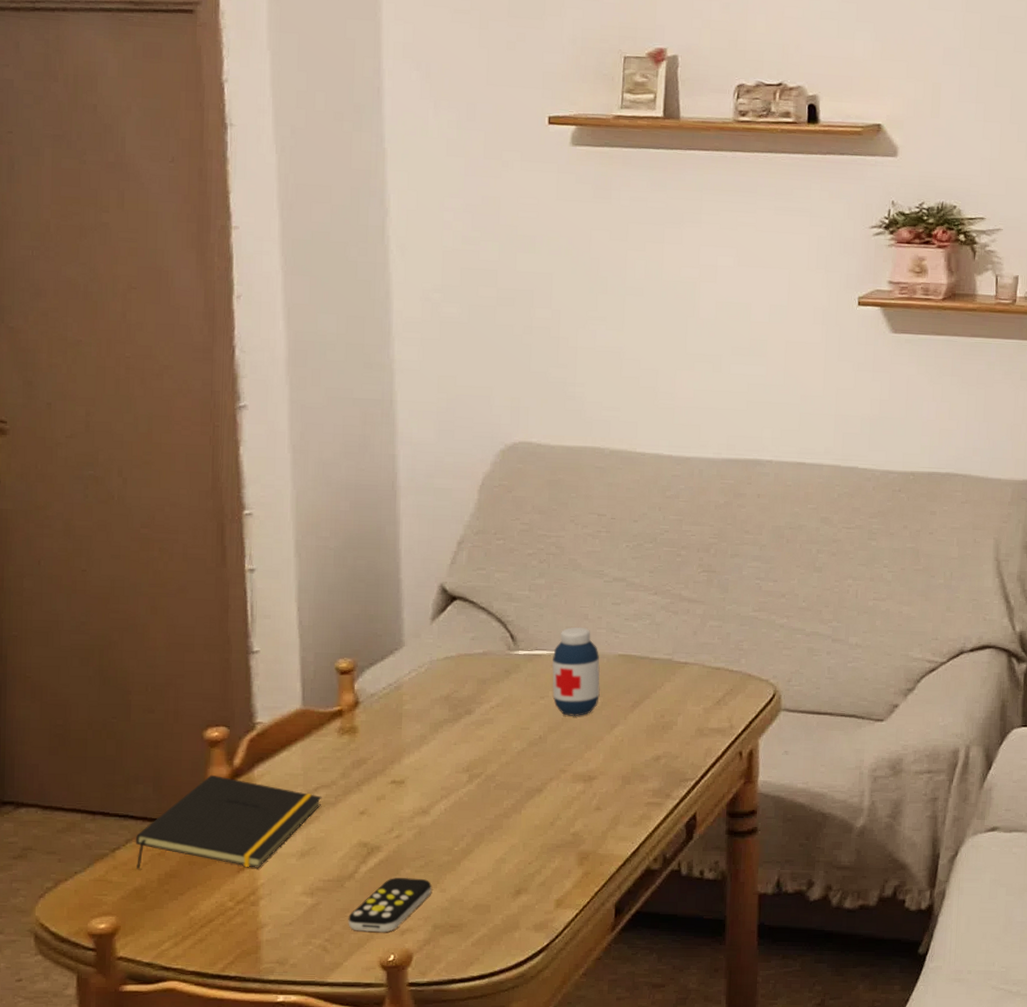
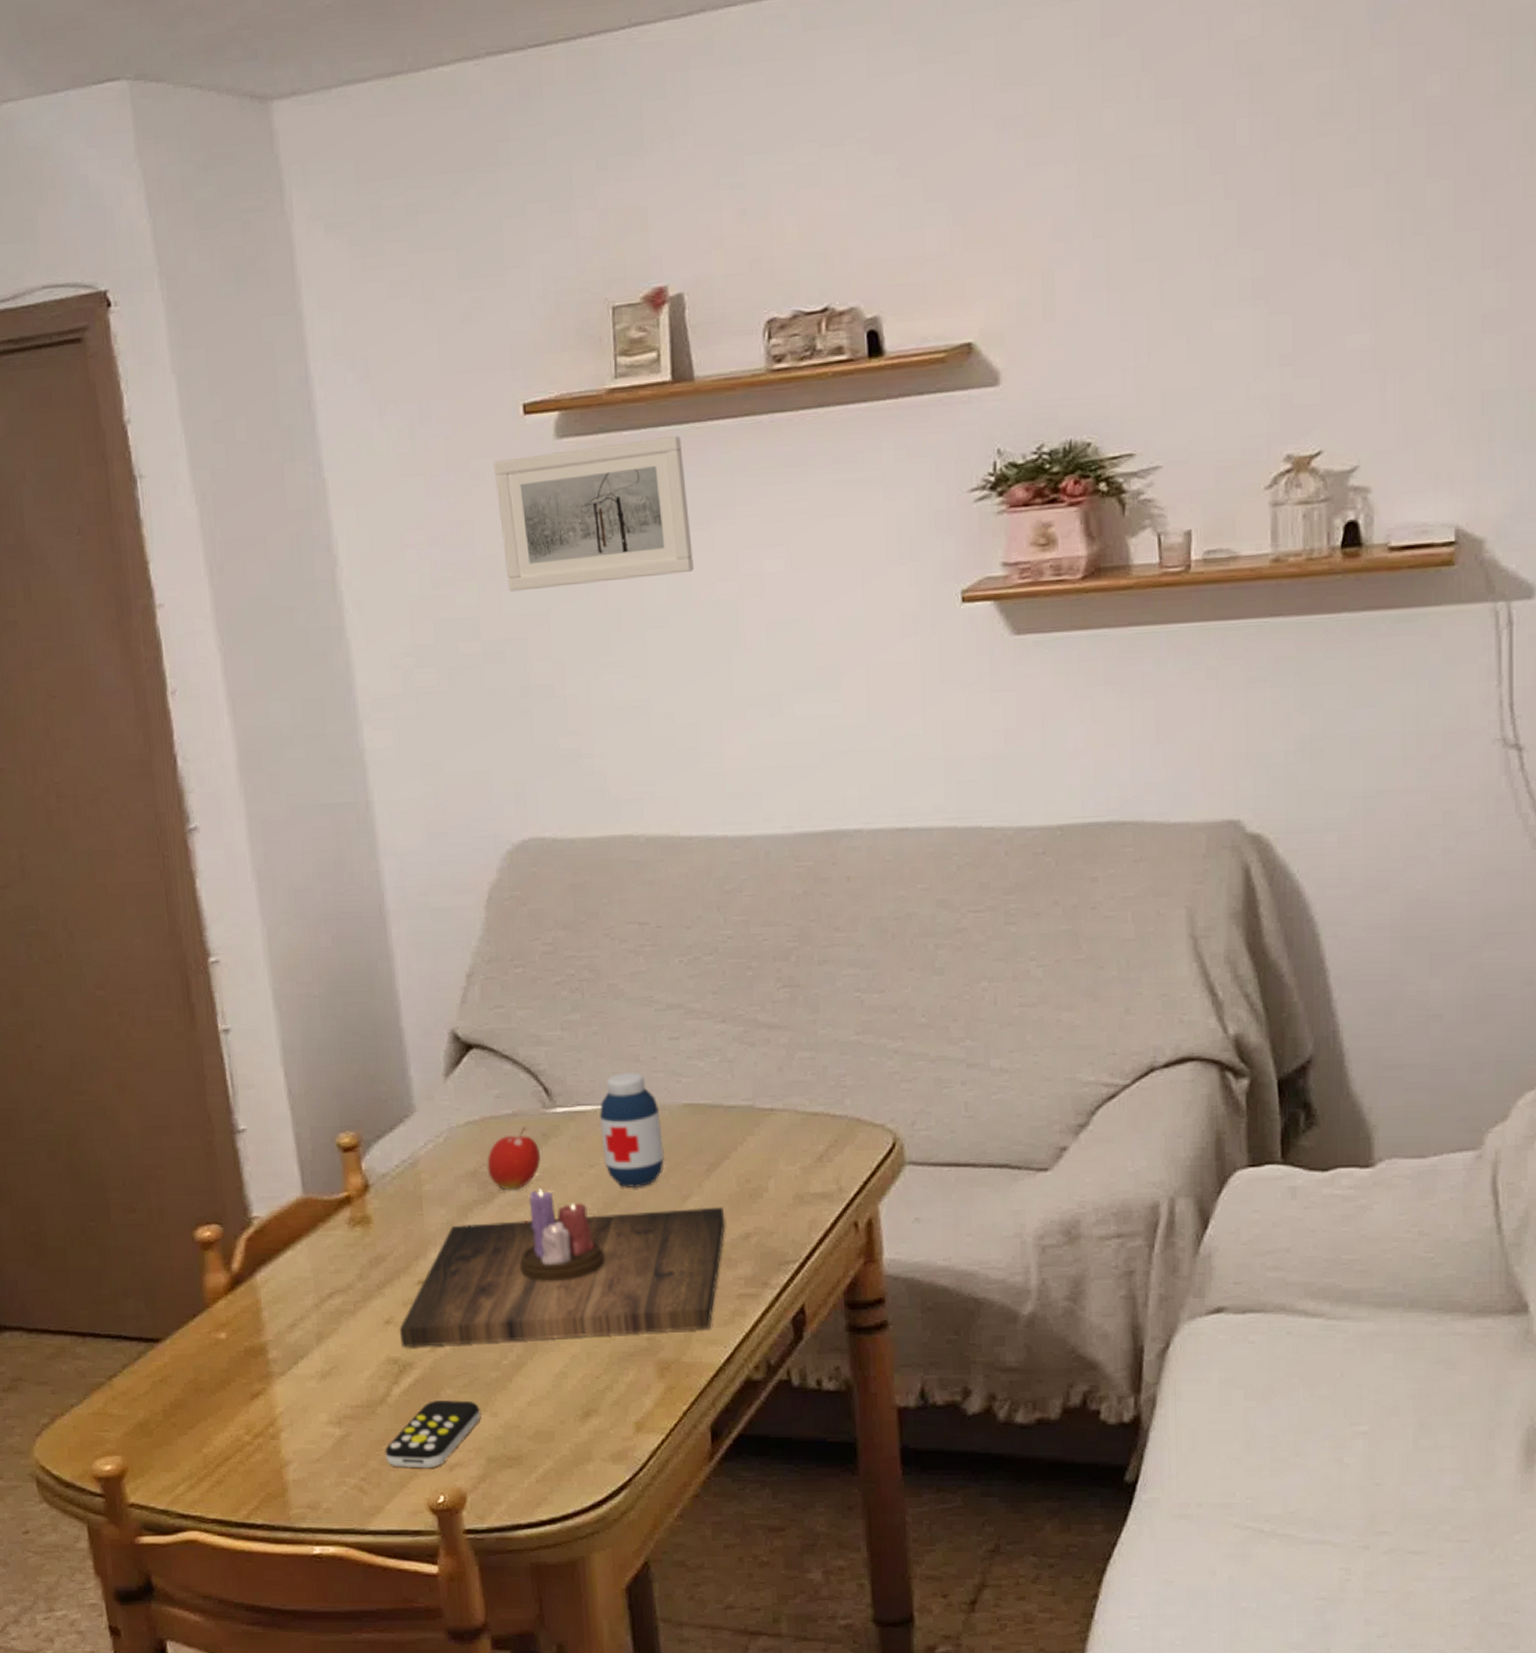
notepad: present [135,774,322,870] -> none [132,1283,339,1400]
candle: none [371,713,642,835] -> present [399,1188,726,1348]
fruit: none [458,664,502,713] -> present [486,1127,540,1190]
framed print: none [521,155,667,258] -> present [493,436,694,592]

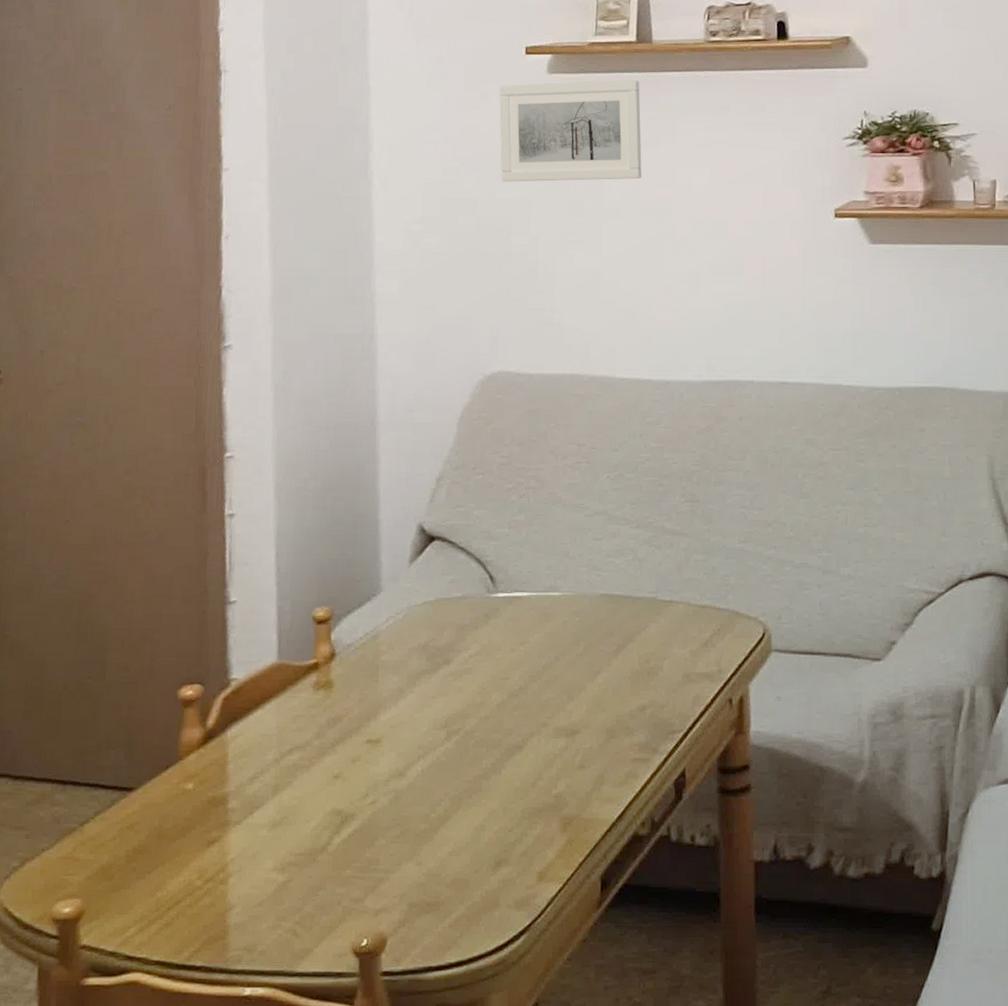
remote control: present [385,1399,480,1469] -> none [320,848,407,913]
candle: present [399,1188,726,1348] -> none [345,661,627,801]
fruit: present [486,1127,540,1190] -> none [436,608,481,663]
medicine bottle: present [600,1072,664,1188] -> none [532,565,582,663]

